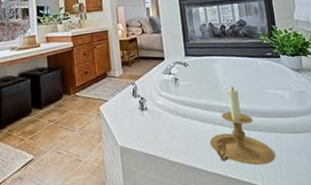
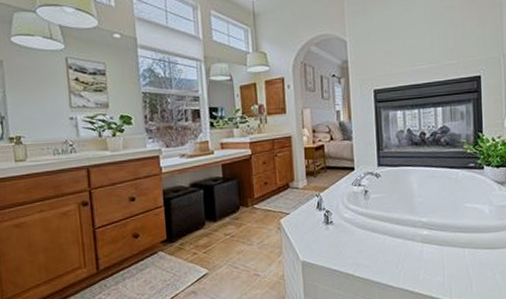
candle holder: present [209,87,276,166] -> none [398,200,467,281]

